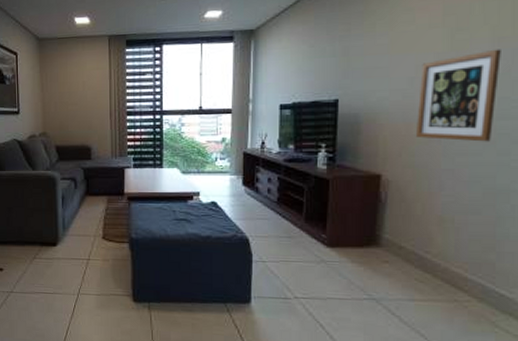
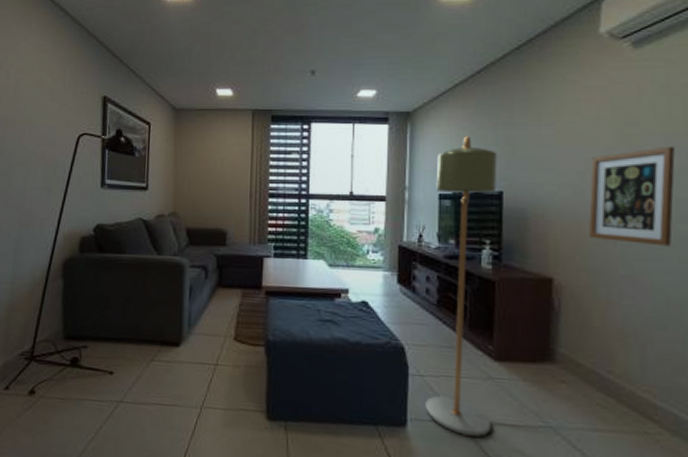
floor lamp: none [267,49,334,309] -> present [425,136,497,437]

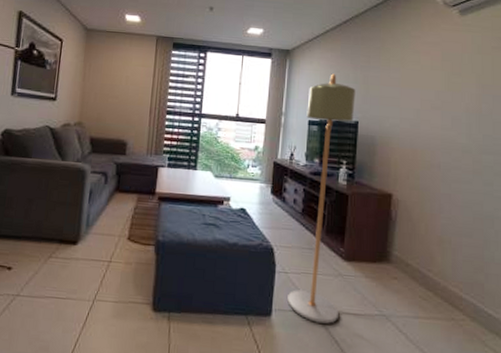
wall art: present [589,146,675,247] -> none [421,94,485,172]

